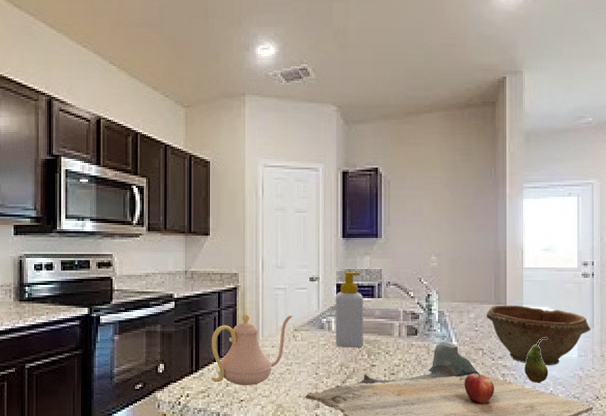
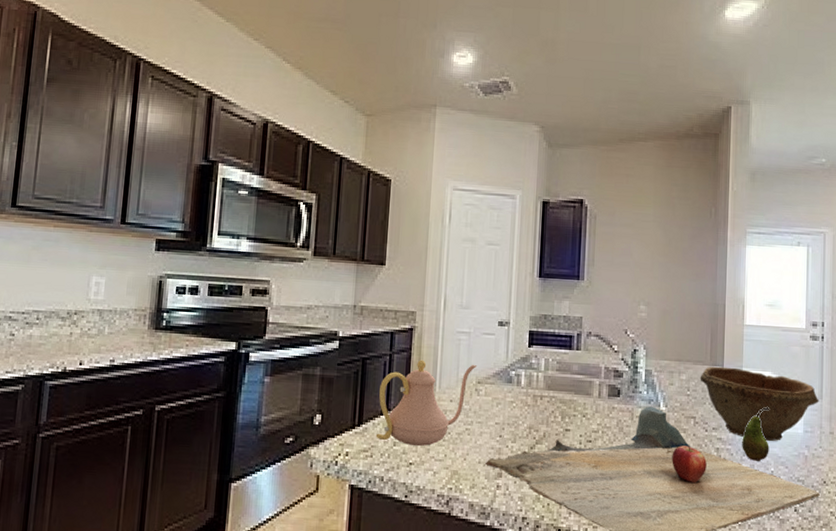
soap bottle: present [335,272,363,348] -> none [524,318,559,408]

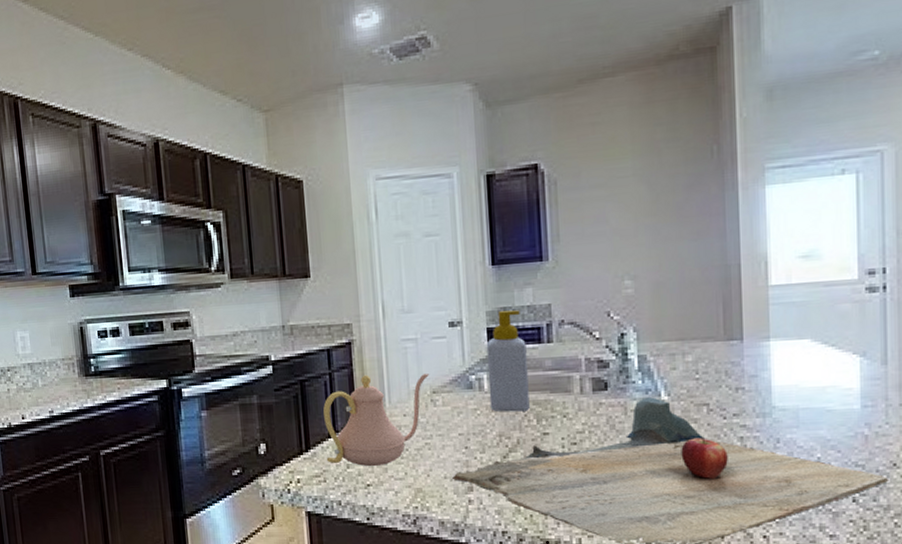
soap bottle: none [524,318,559,408] -> present [486,310,530,412]
bowl: present [700,366,819,441] -> none [711,339,883,422]
fruit: present [742,407,769,461] -> none [774,382,813,448]

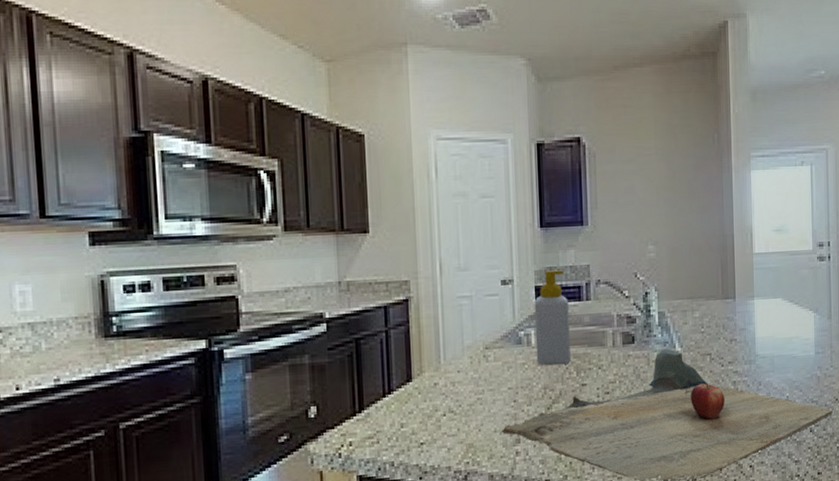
teapot: present [323,374,430,467] -> none [378,330,483,425]

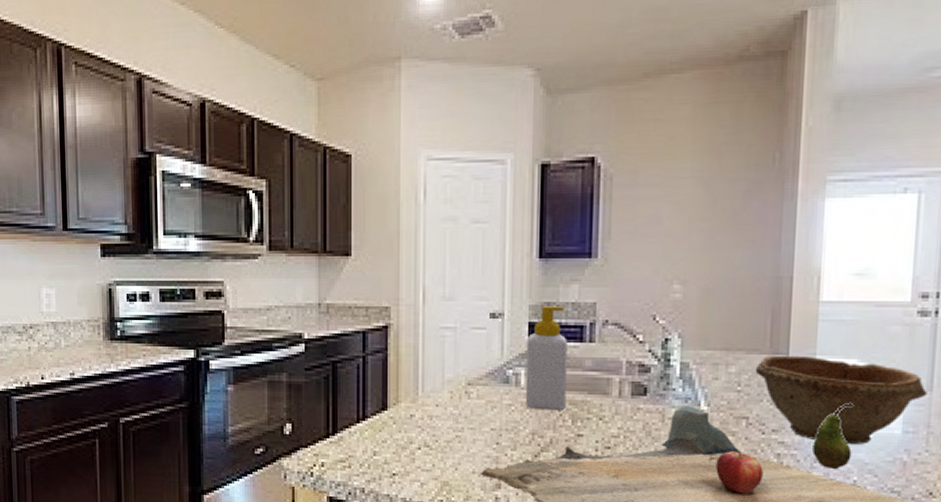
bowl: none [713,298,828,367] -> present [755,355,928,444]
fruit: none [757,334,784,389] -> present [812,403,853,469]

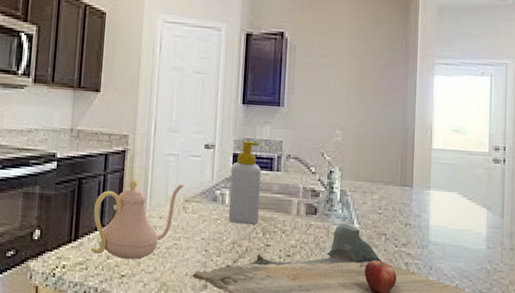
teapot: none [353,361,467,456] -> present [90,179,185,260]
bowl: present [755,355,928,444] -> none [390,187,501,256]
fruit: present [812,403,853,469] -> none [429,225,455,275]

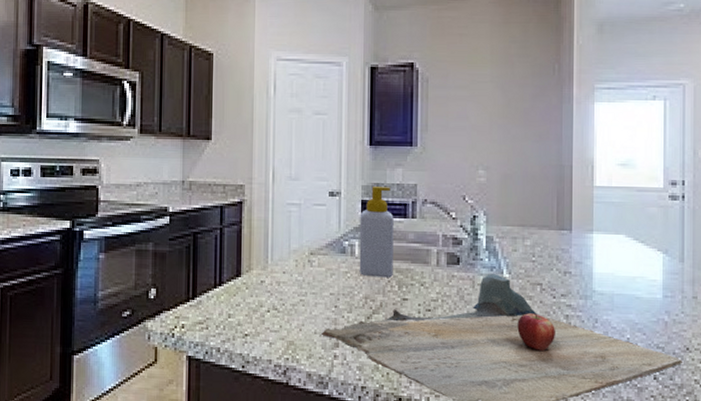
teapot: present [90,179,185,260] -> none [210,232,309,318]

